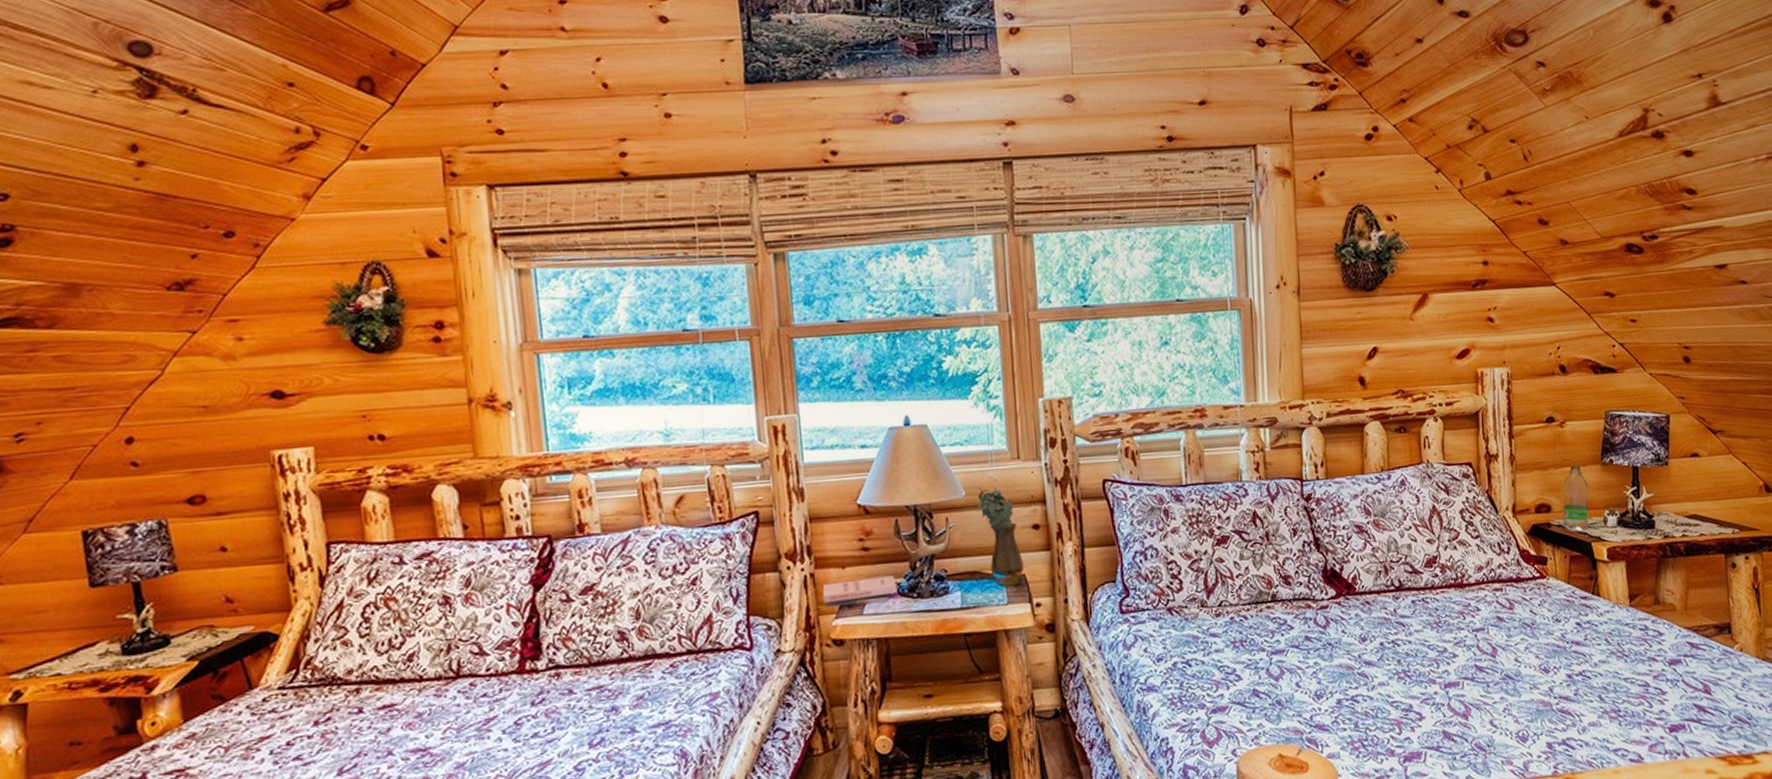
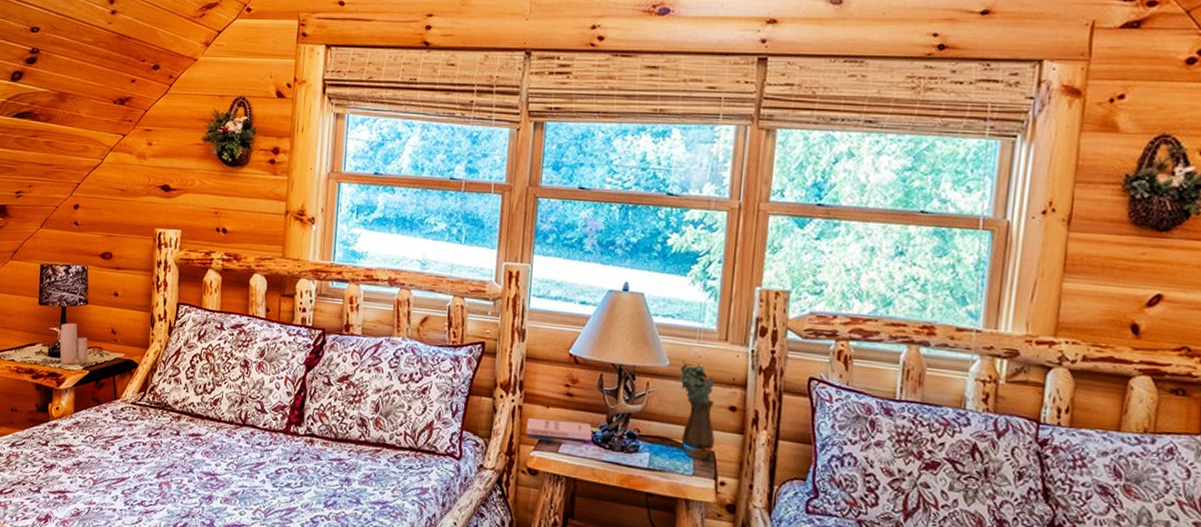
candle: none [135,601,194,661] -> present [59,321,88,365]

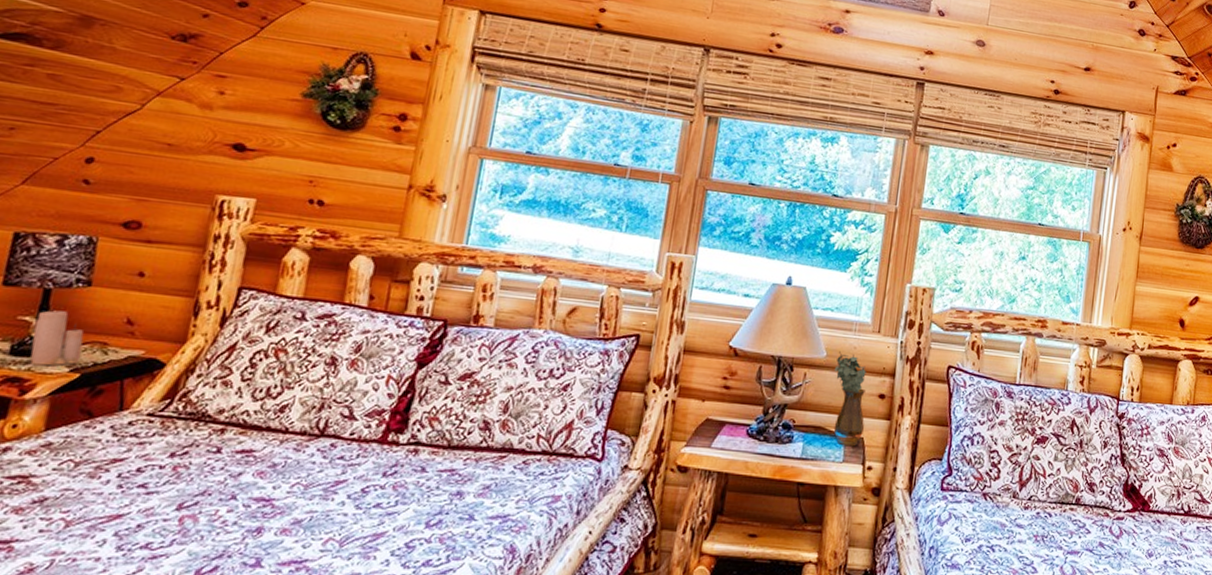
books: present [526,418,594,446] -> none [678,412,750,440]

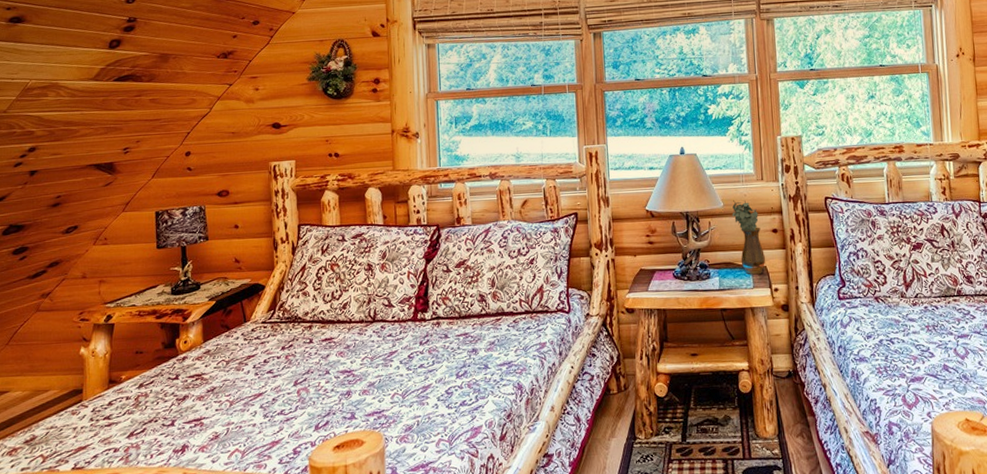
candle: present [29,308,85,366] -> none [181,259,213,300]

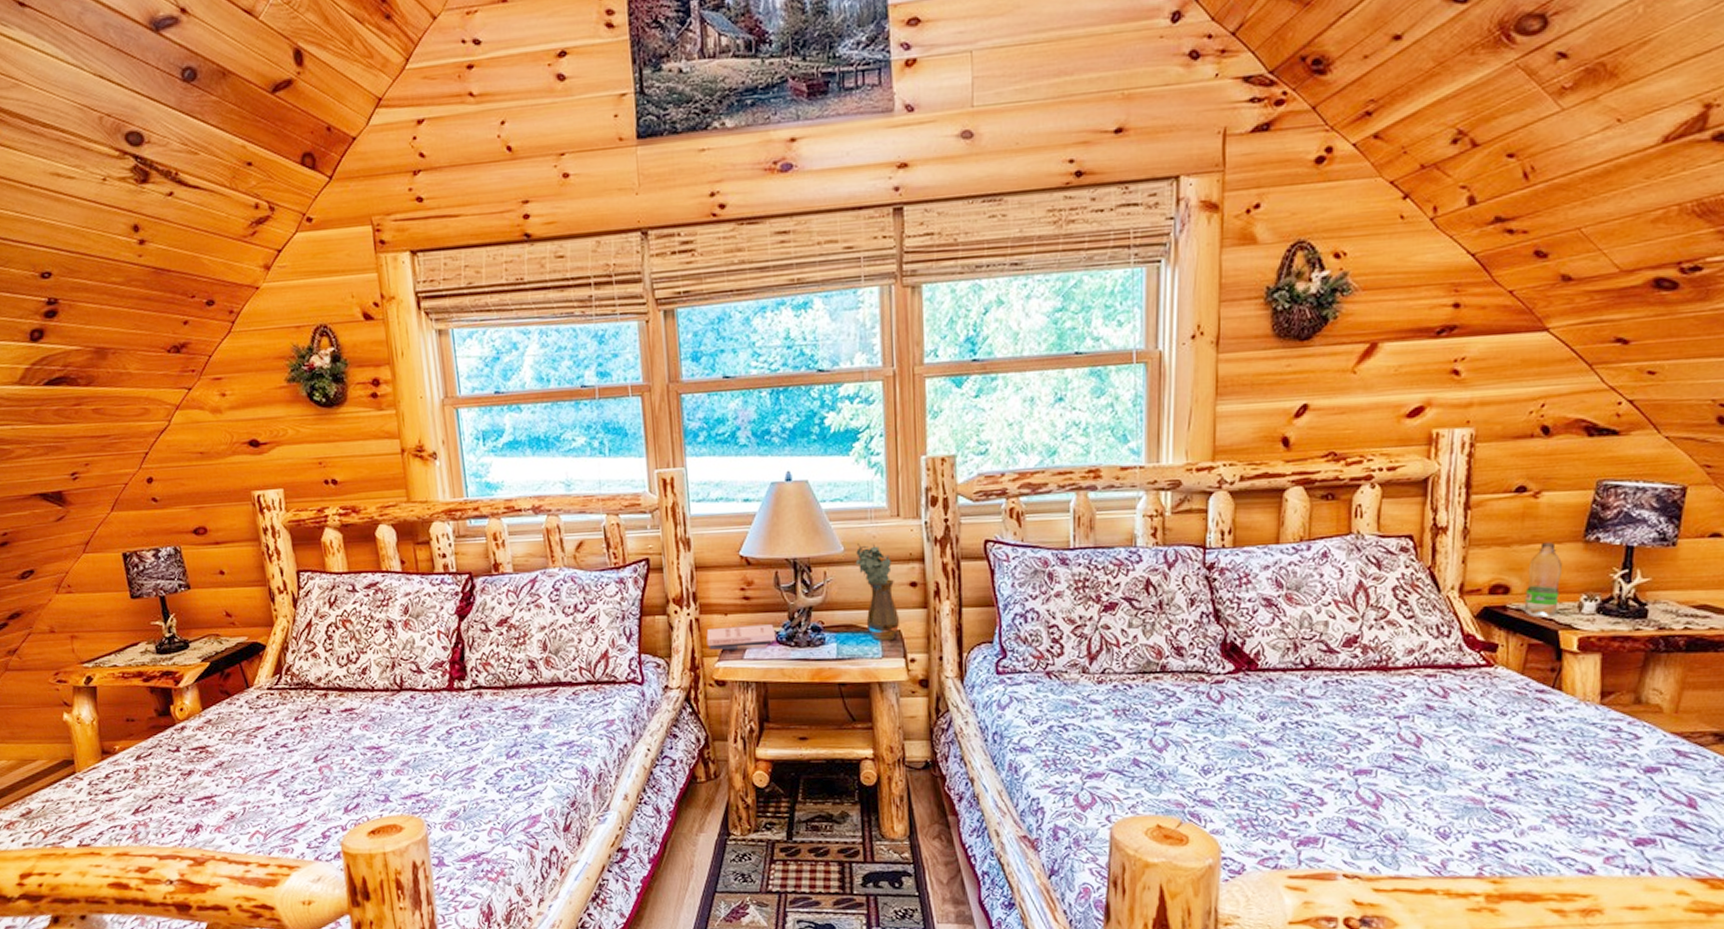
books: none [620,263,674,284] -> present [706,624,778,651]

